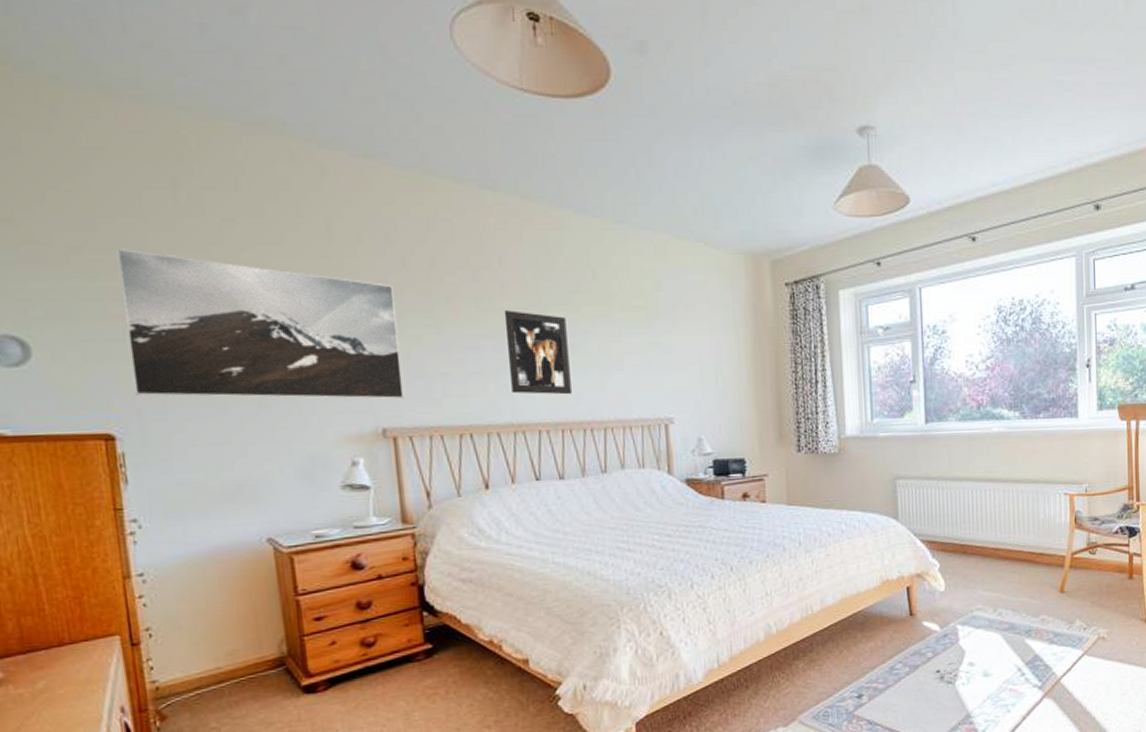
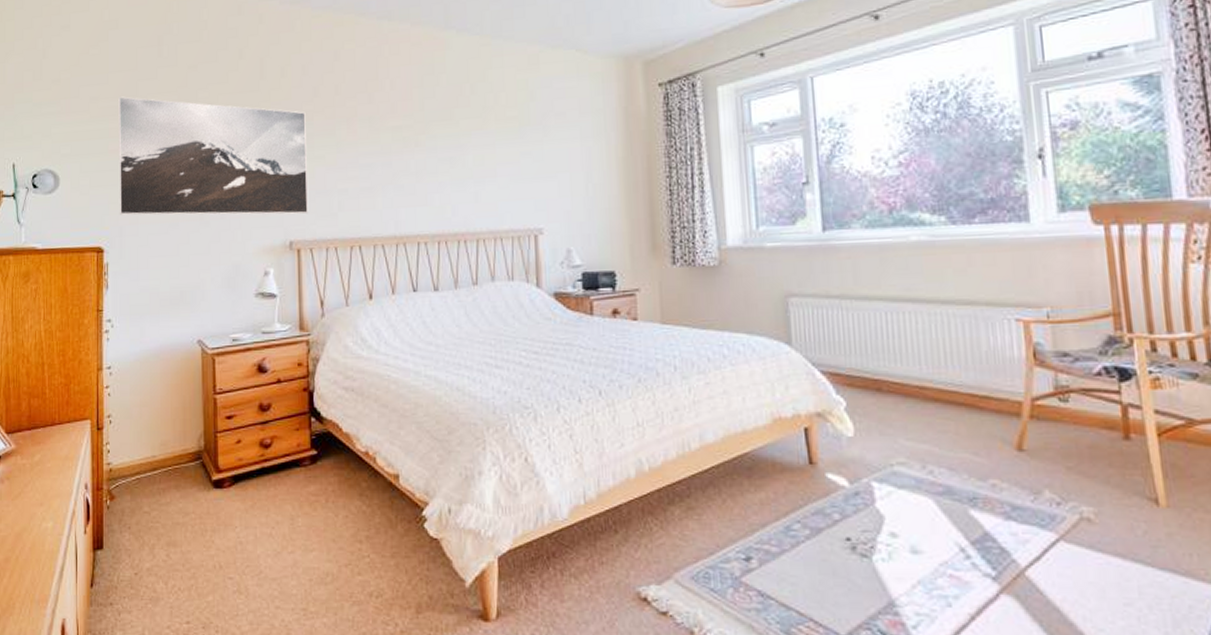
wall art: present [504,310,572,395] -> none [393,128,448,207]

